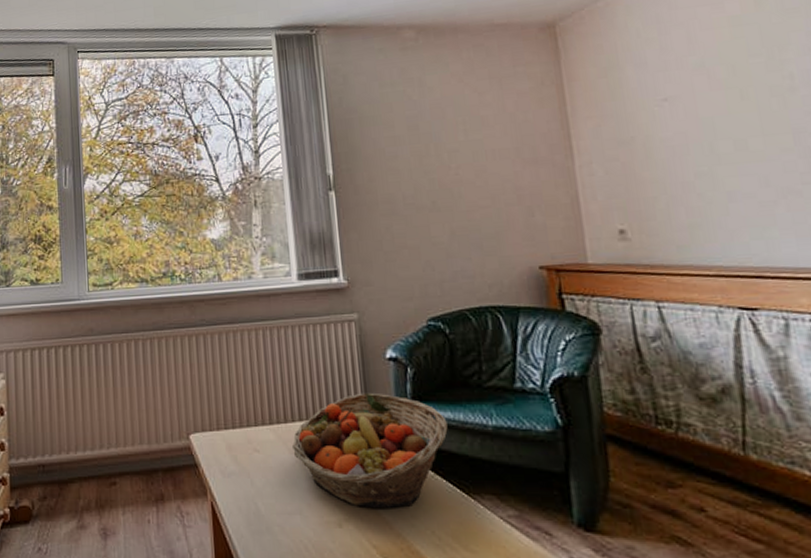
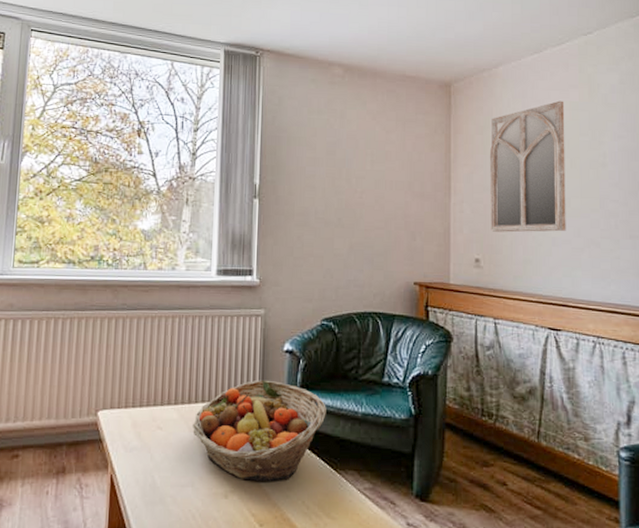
home mirror: none [617,17,747,194] -> present [489,100,566,233]

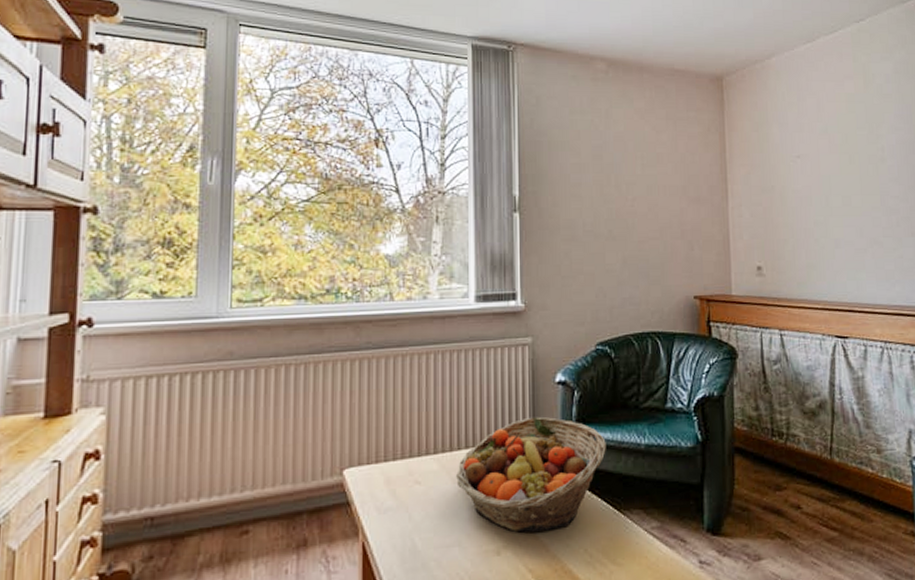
home mirror: present [489,100,566,233] -> none [766,92,848,236]

